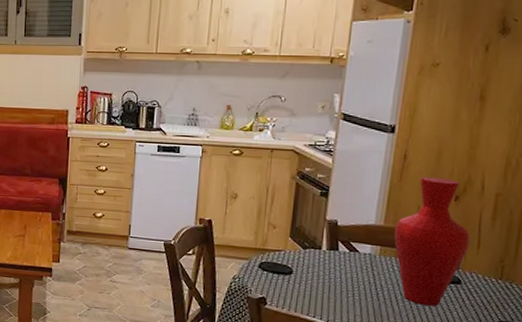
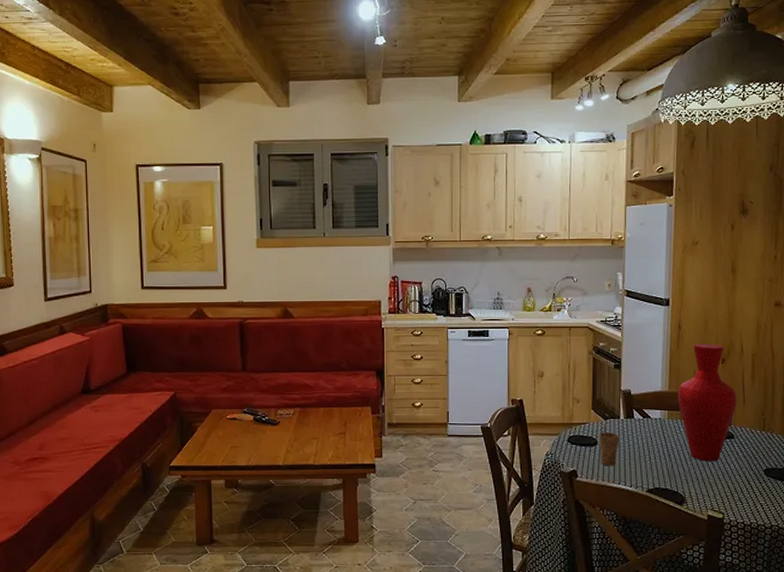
cup: none [294,254,319,298] -> present [599,425,619,466]

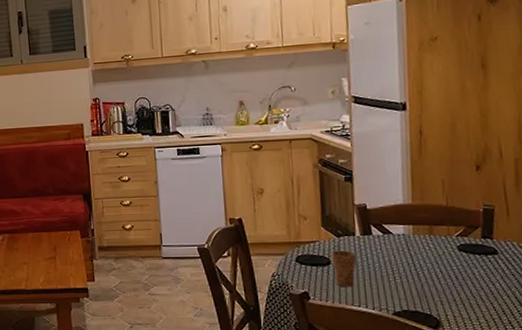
vase: present [677,343,738,461] -> none [423,149,499,280]

